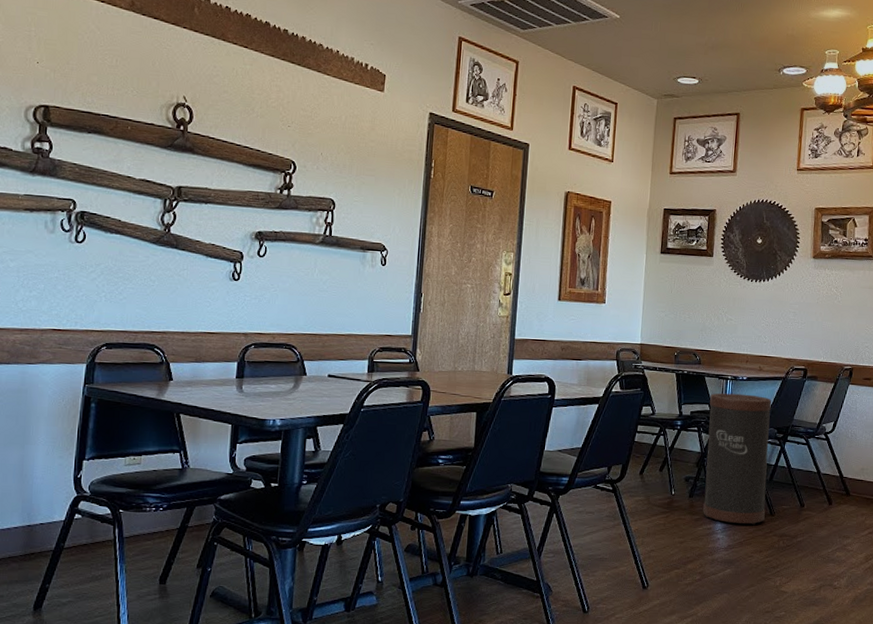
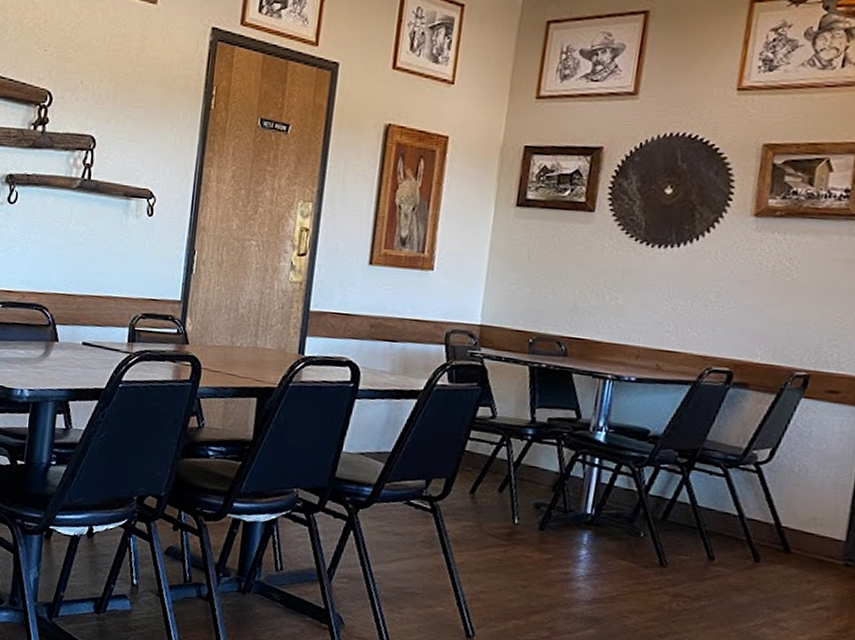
trash can: present [703,393,772,526] -> none [558,396,673,577]

